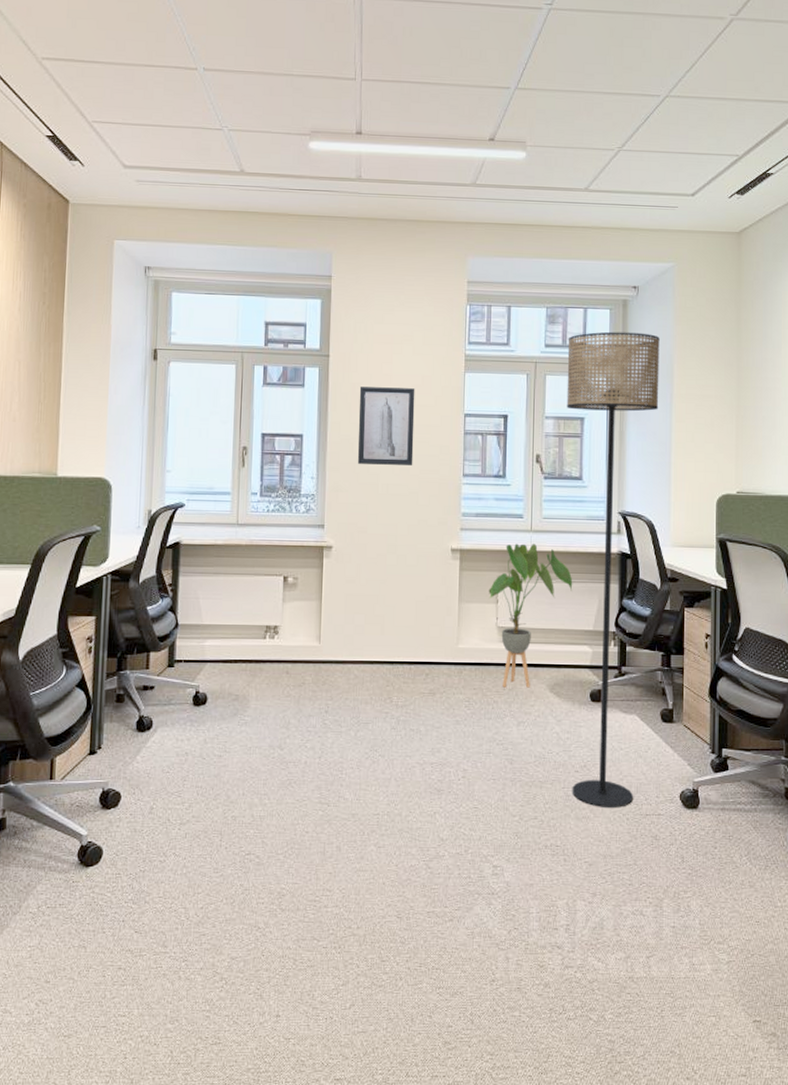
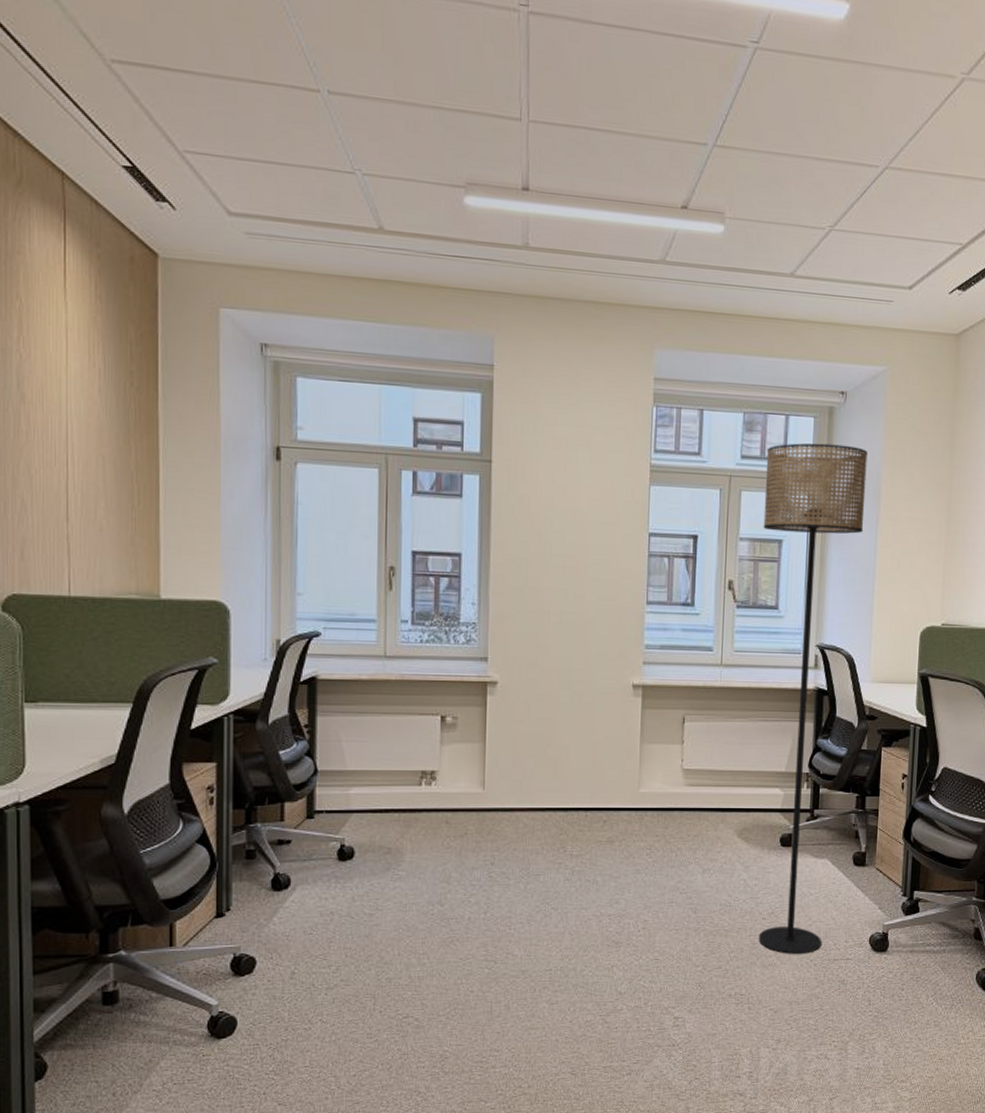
wall art: present [357,387,415,465] -> none [525,499,593,591]
house plant: present [488,543,573,688] -> none [673,679,765,834]

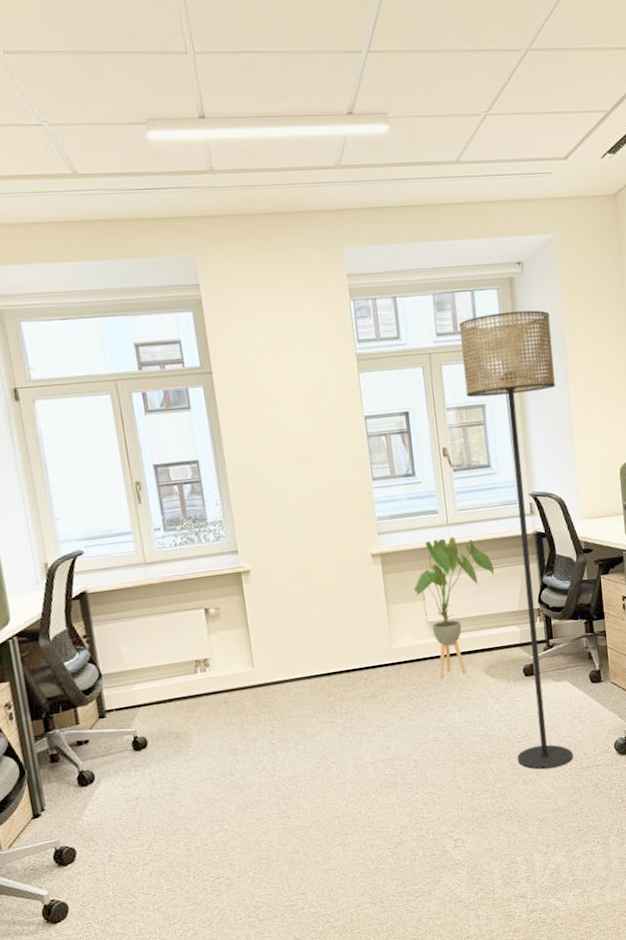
house plant: none [673,679,765,834] -> present [414,537,495,678]

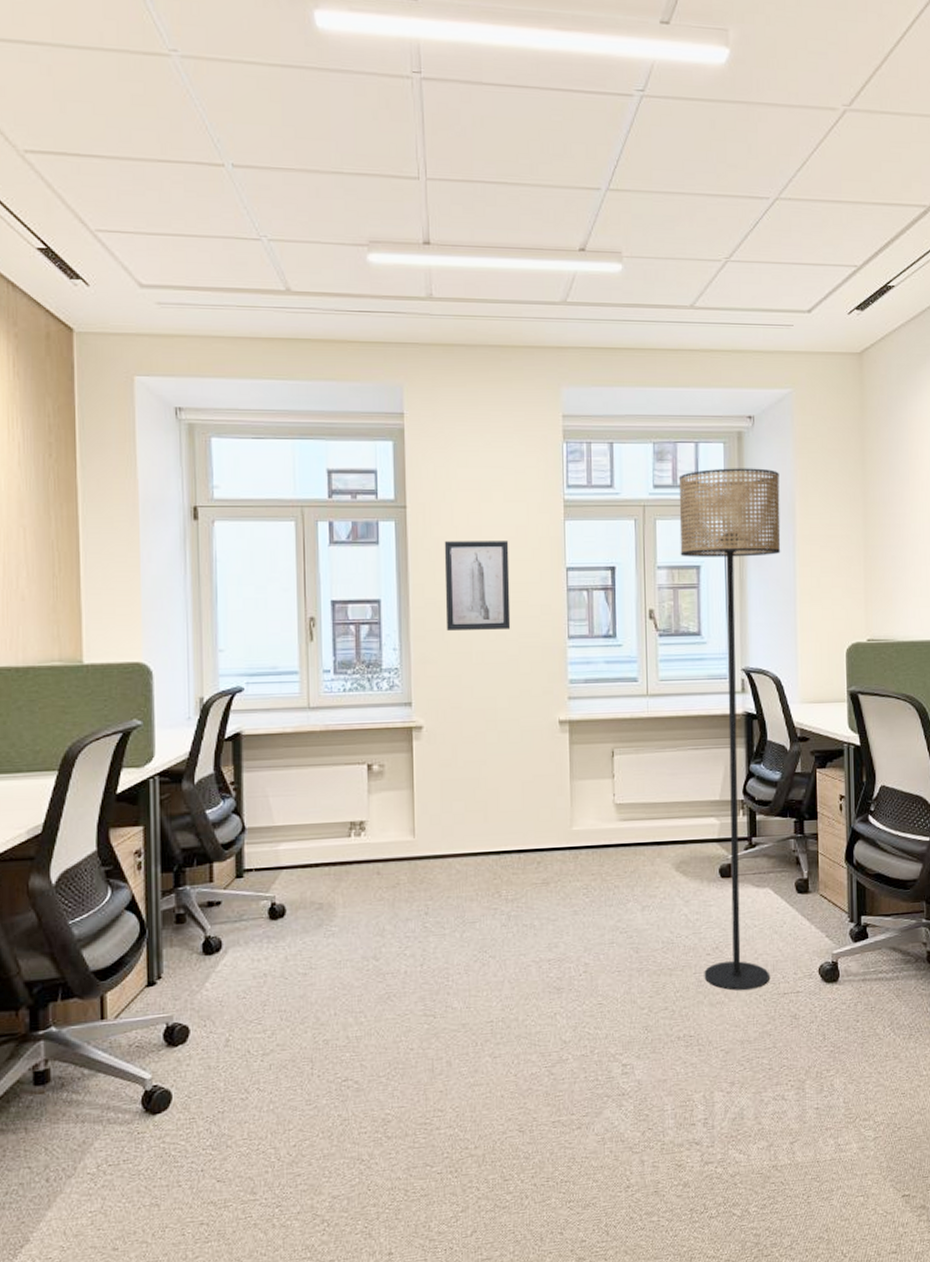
wall art: none [250,396,320,483] -> present [444,541,511,630]
house plant: present [414,537,495,678] -> none [603,709,696,870]

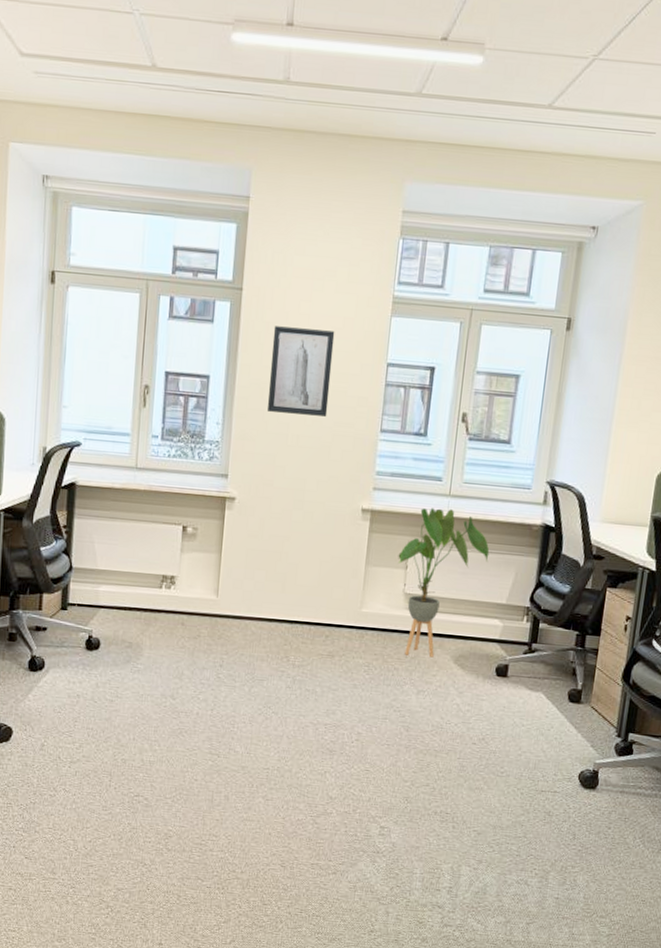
house plant: none [603,709,696,870] -> present [398,508,490,658]
floor lamp: present [678,468,781,991] -> none [467,278,616,782]

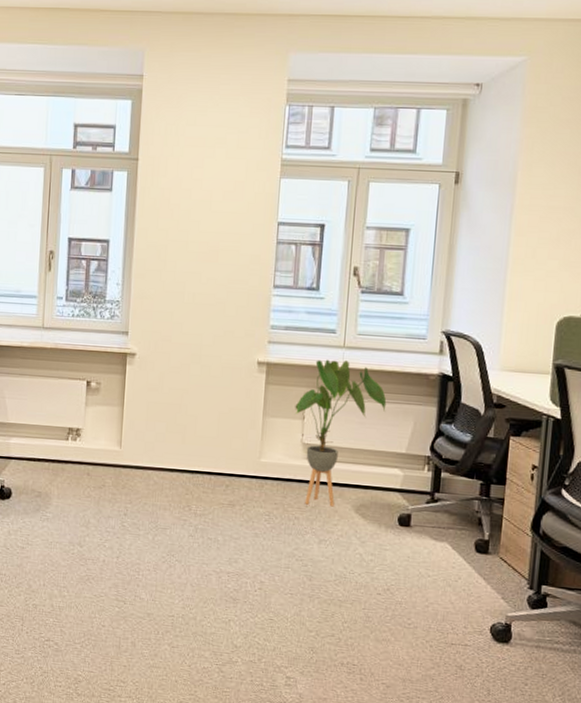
wall art: present [267,326,335,417] -> none [163,192,227,275]

